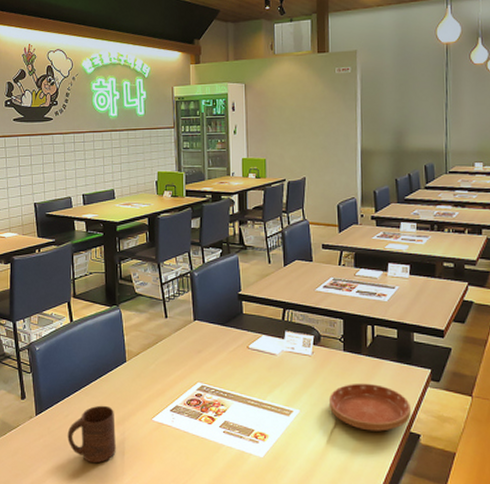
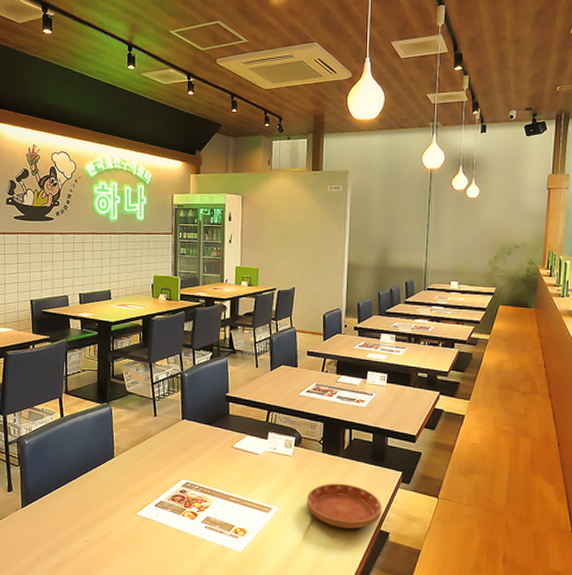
cup: present [67,405,116,464] -> none [52,499,101,556]

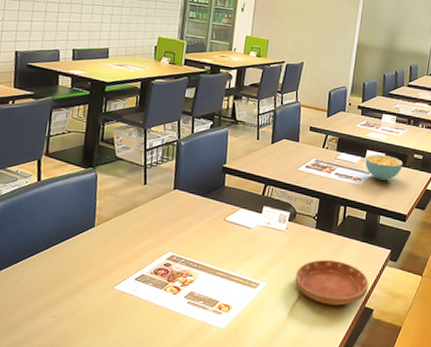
cereal bowl: none [366,375,407,402] -> present [365,154,403,181]

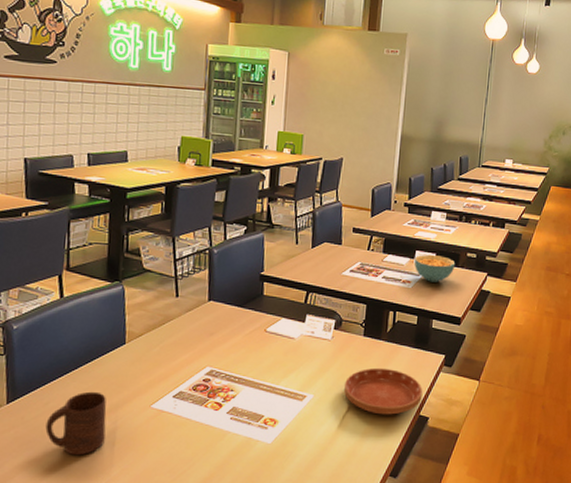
cup: none [14,271,73,333] -> present [45,391,107,456]

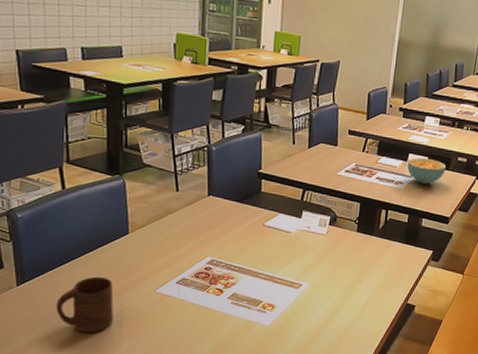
saucer: present [344,367,423,415] -> none [337,260,411,303]

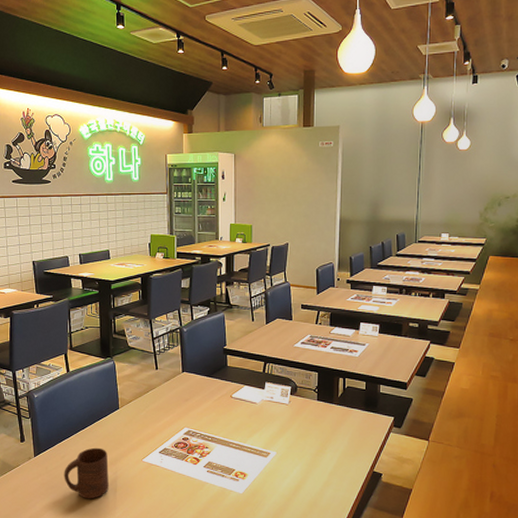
cereal bowl: present [407,158,447,184] -> none [359,326,399,351]

